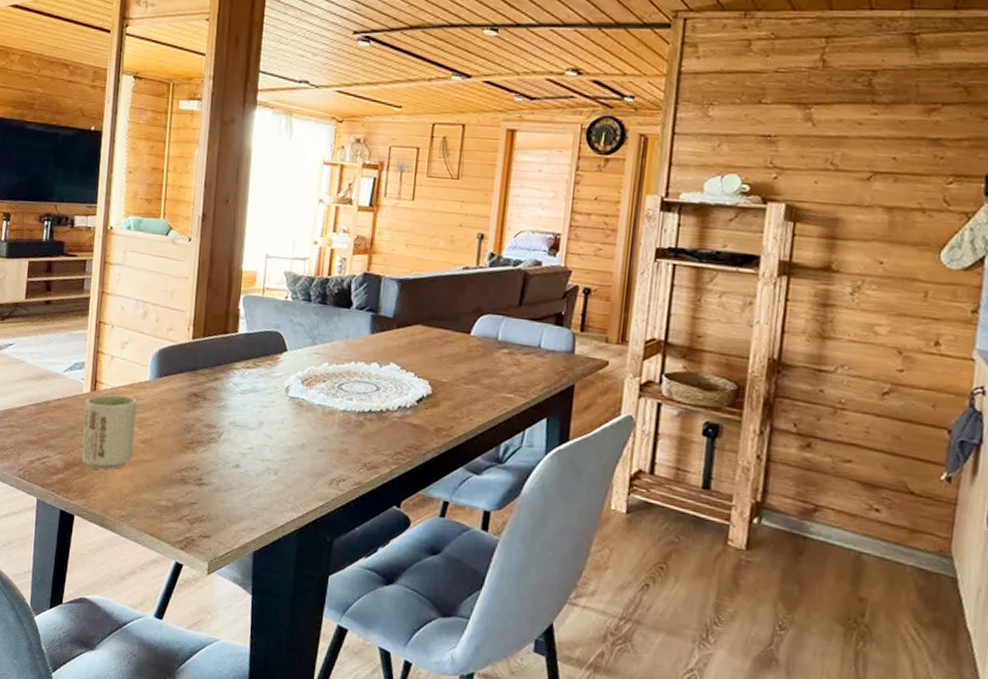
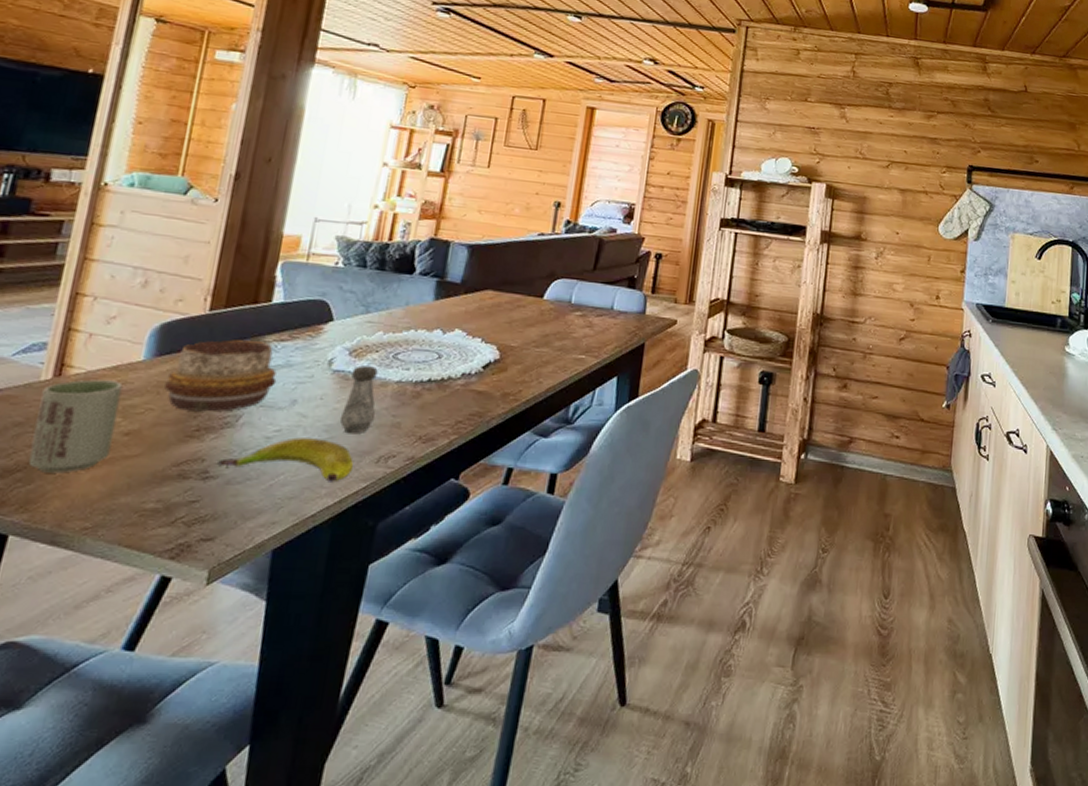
decorative bowl: none [166,365,247,428] -> present [164,340,277,412]
banana: none [208,455,311,499] -> present [217,437,353,482]
salt shaker: none [297,393,327,457] -> present [339,365,378,434]

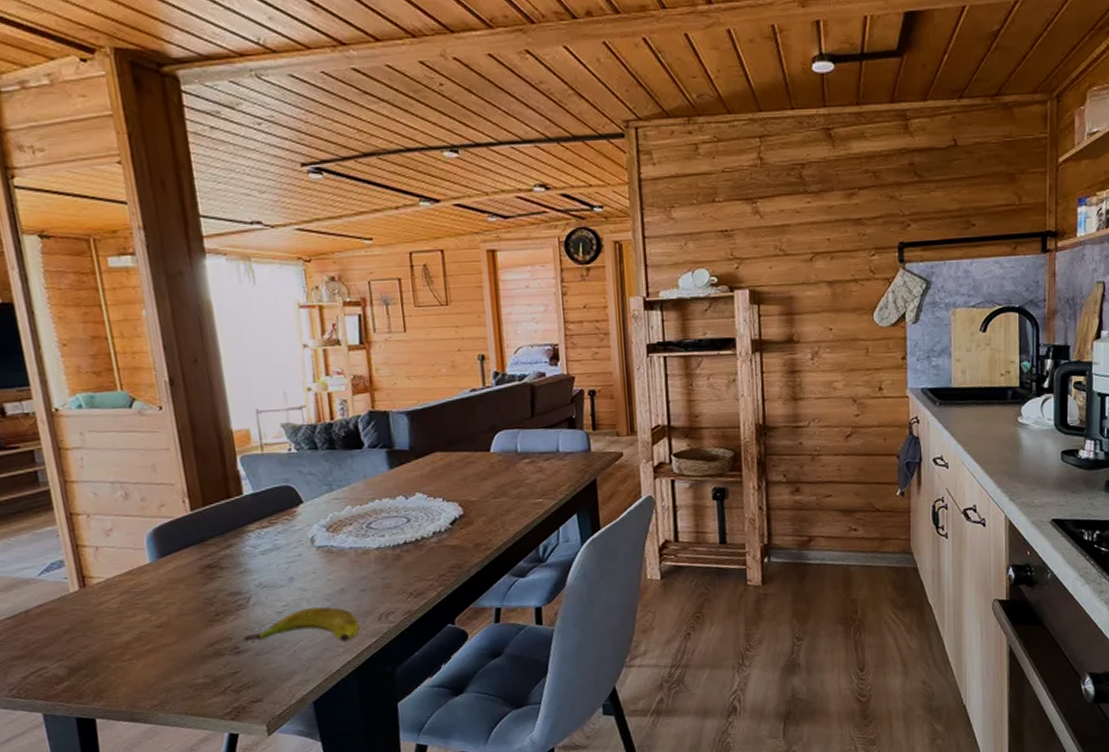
cup: present [28,379,123,473] -> none [75,584,151,667]
decorative bowl: present [164,340,277,412] -> none [175,531,271,600]
salt shaker: present [339,365,378,434] -> none [334,538,367,600]

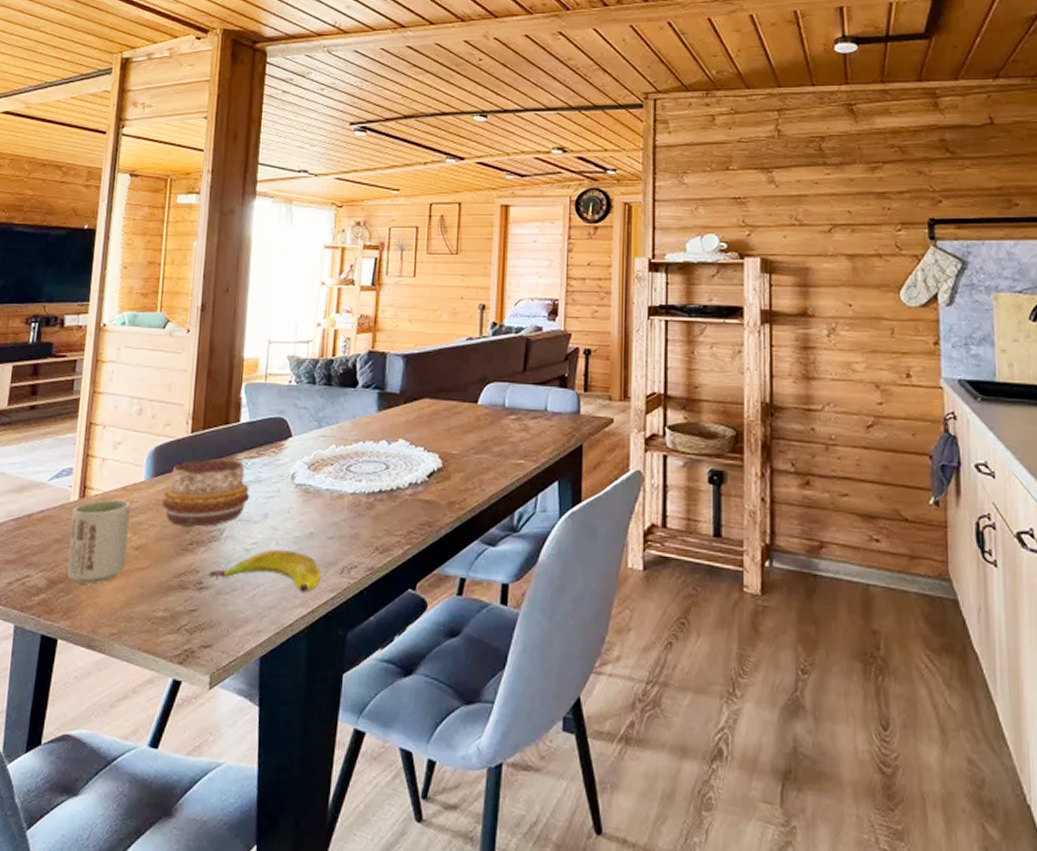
cup: none [75,584,151,667] -> present [67,499,131,584]
decorative bowl: none [175,531,271,600] -> present [162,459,250,527]

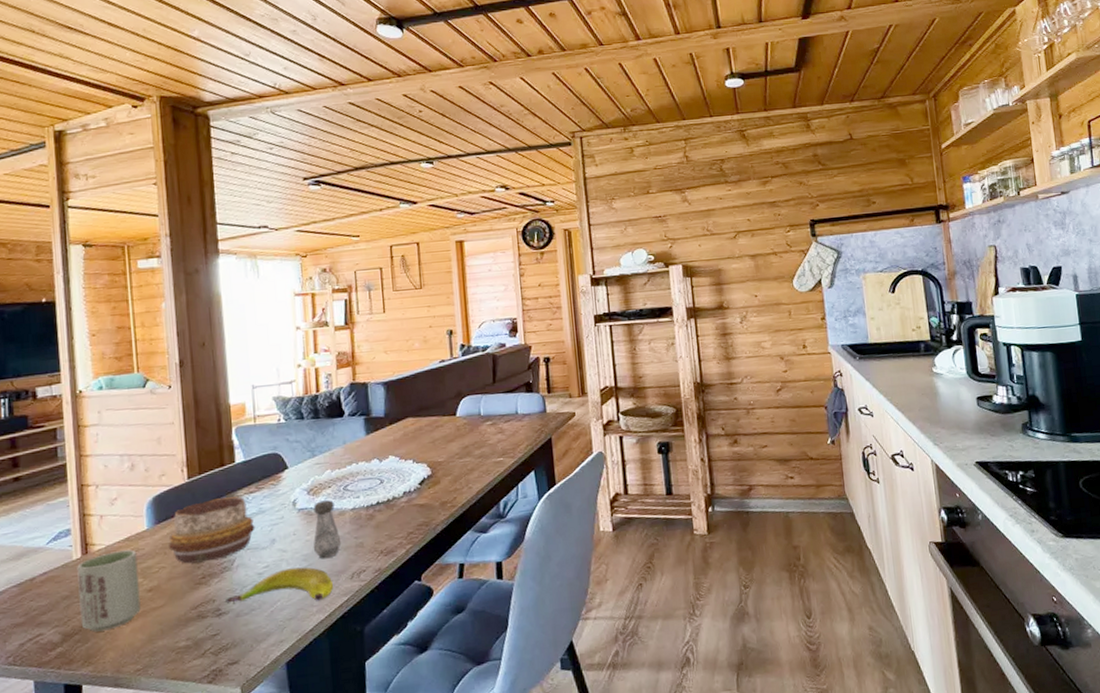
salt shaker: none [305,479,336,546] -> present [313,500,341,559]

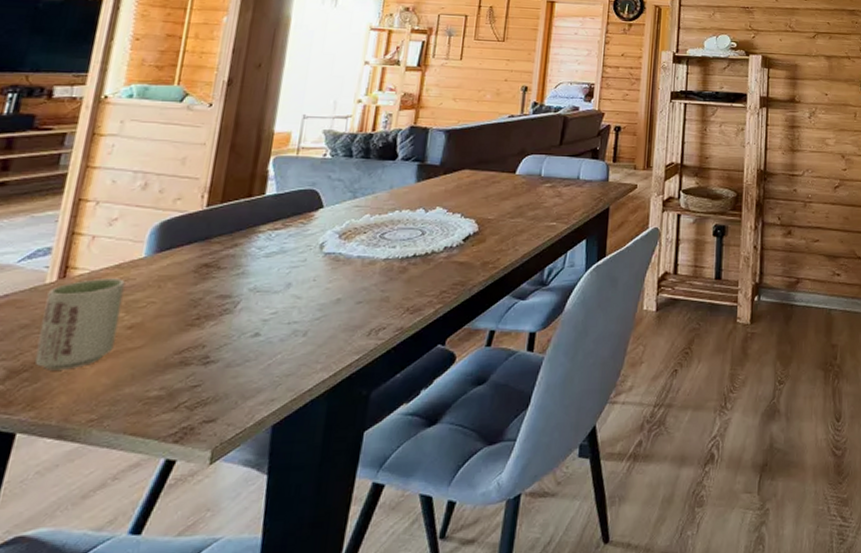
decorative bowl: present [169,496,255,564] -> none [165,232,272,301]
banana: present [226,567,333,604] -> none [217,317,346,357]
salt shaker: present [313,500,341,559] -> none [332,247,366,311]

